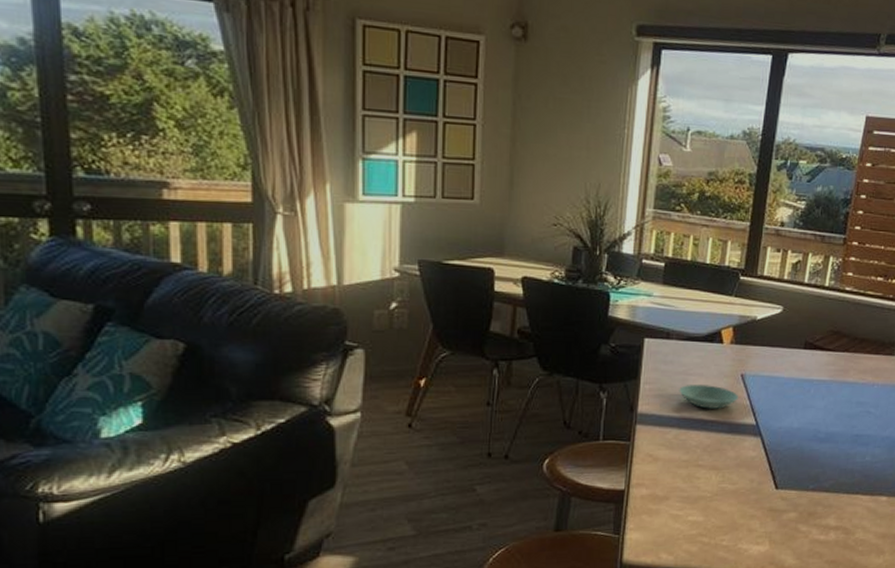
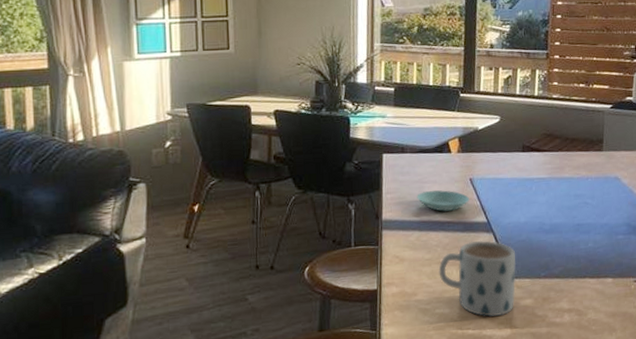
mug: none [695,444,784,529] -> present [438,240,516,317]

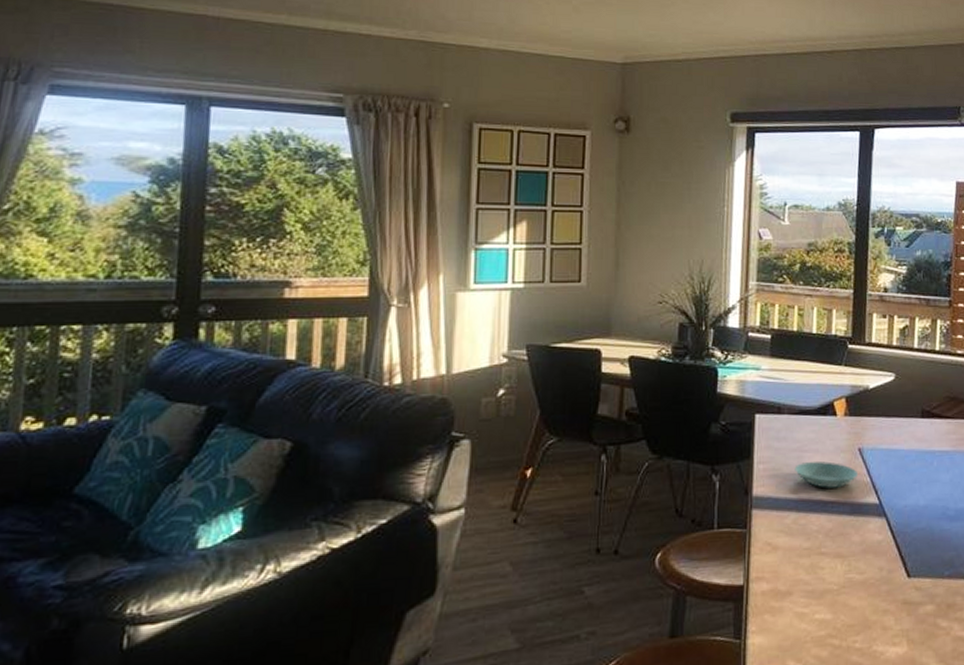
mug: present [438,240,516,317] -> none [819,526,914,626]

